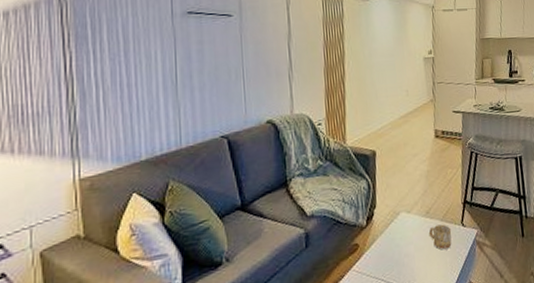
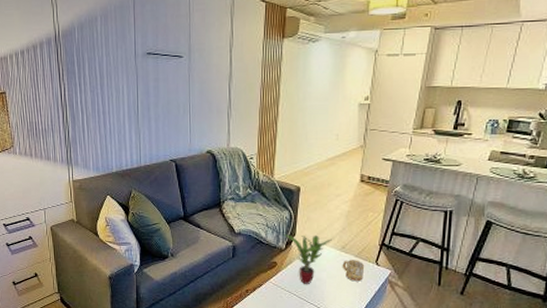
potted plant: none [362,203,415,264] -> present [283,234,332,284]

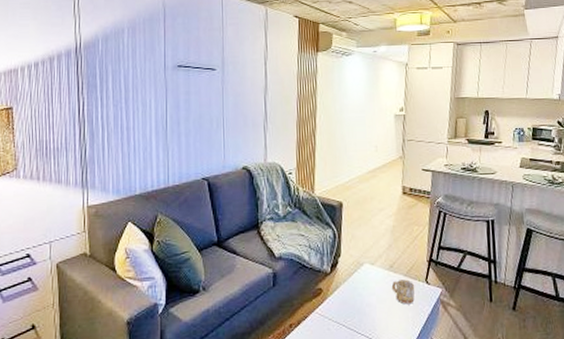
potted plant: present [283,234,332,284] -> none [327,254,379,312]

